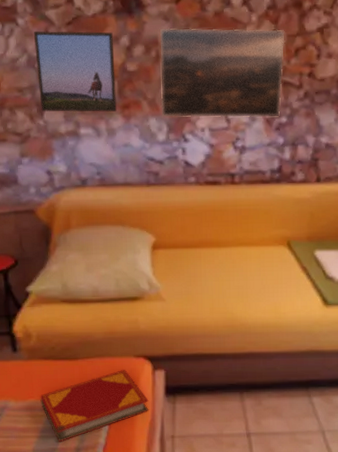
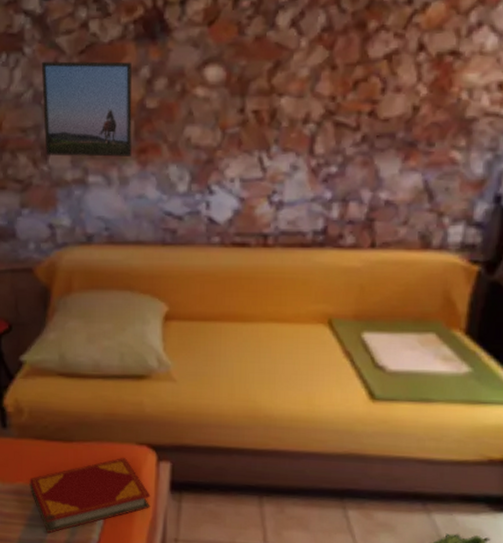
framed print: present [160,27,285,118] -> none [183,56,342,167]

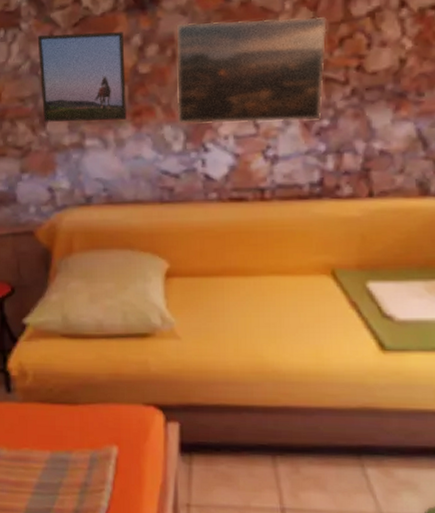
hardback book: present [29,458,151,534] -> none [35,419,160,502]
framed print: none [183,56,342,167] -> present [176,16,327,125]

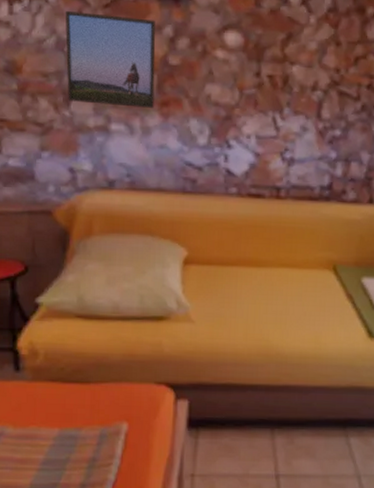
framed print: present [176,16,327,125] -> none [204,21,345,130]

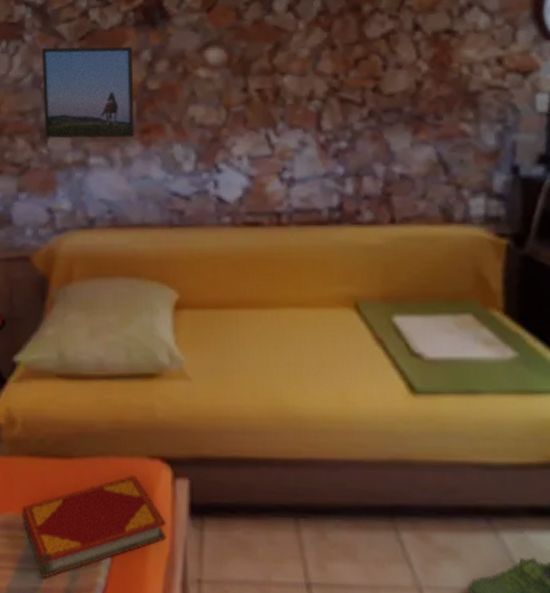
hardback book: none [43,397,168,477] -> present [21,476,167,579]

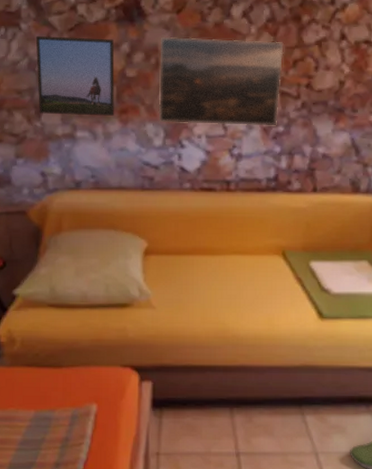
hardback book: present [21,476,167,579] -> none [20,380,134,456]
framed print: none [187,37,342,144] -> present [158,36,284,126]

